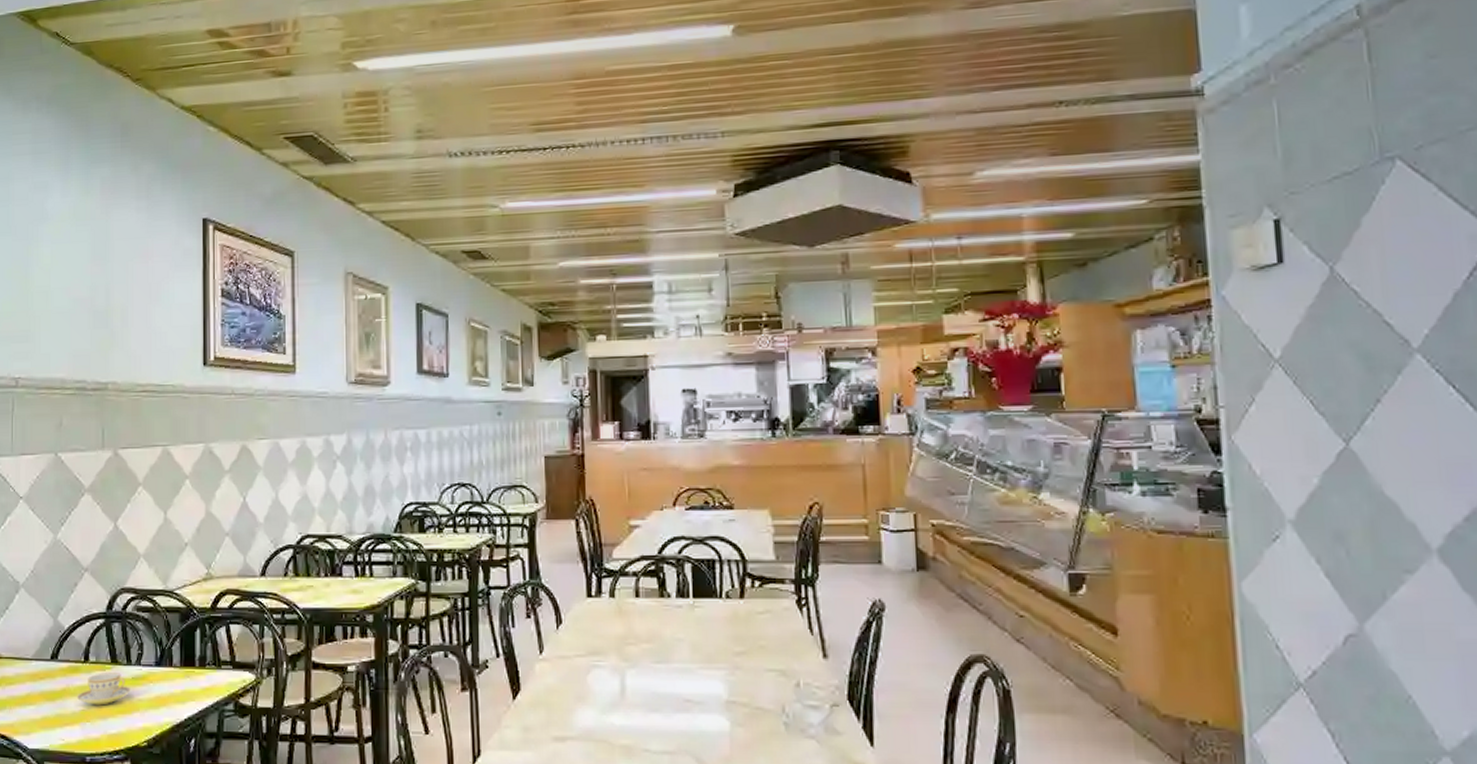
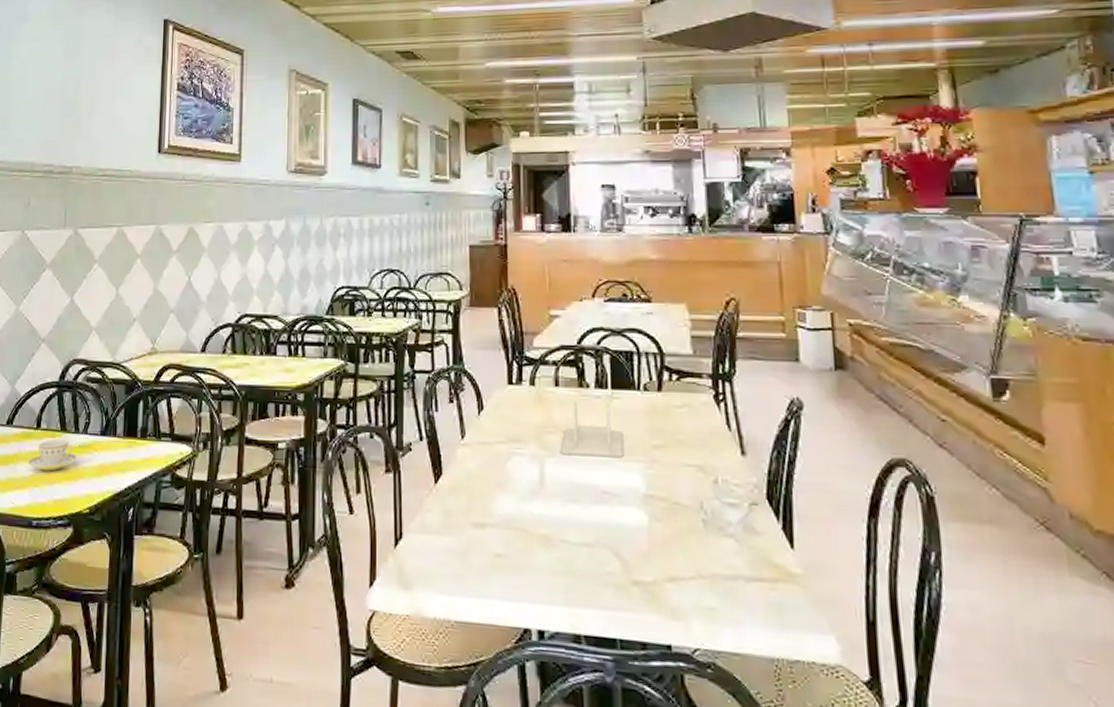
napkin holder: none [641,611,706,666] -> present [560,401,624,458]

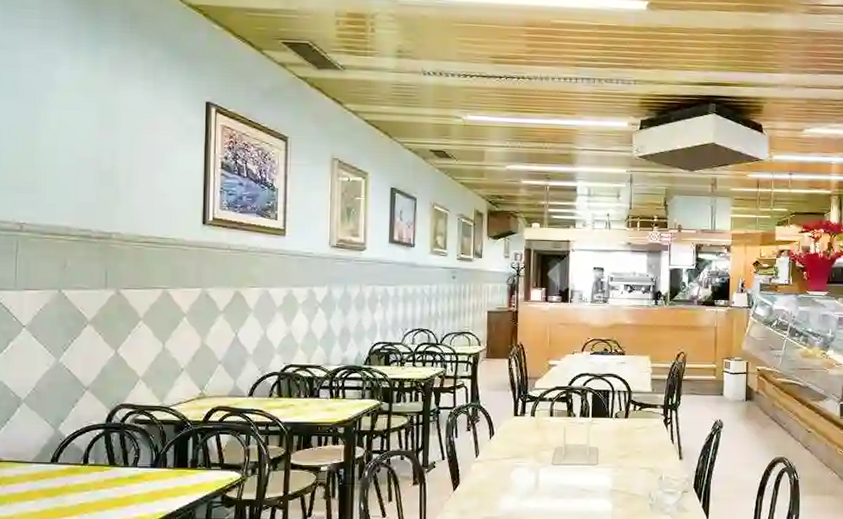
teacup: present [27,439,77,472] -> none [75,473,127,500]

